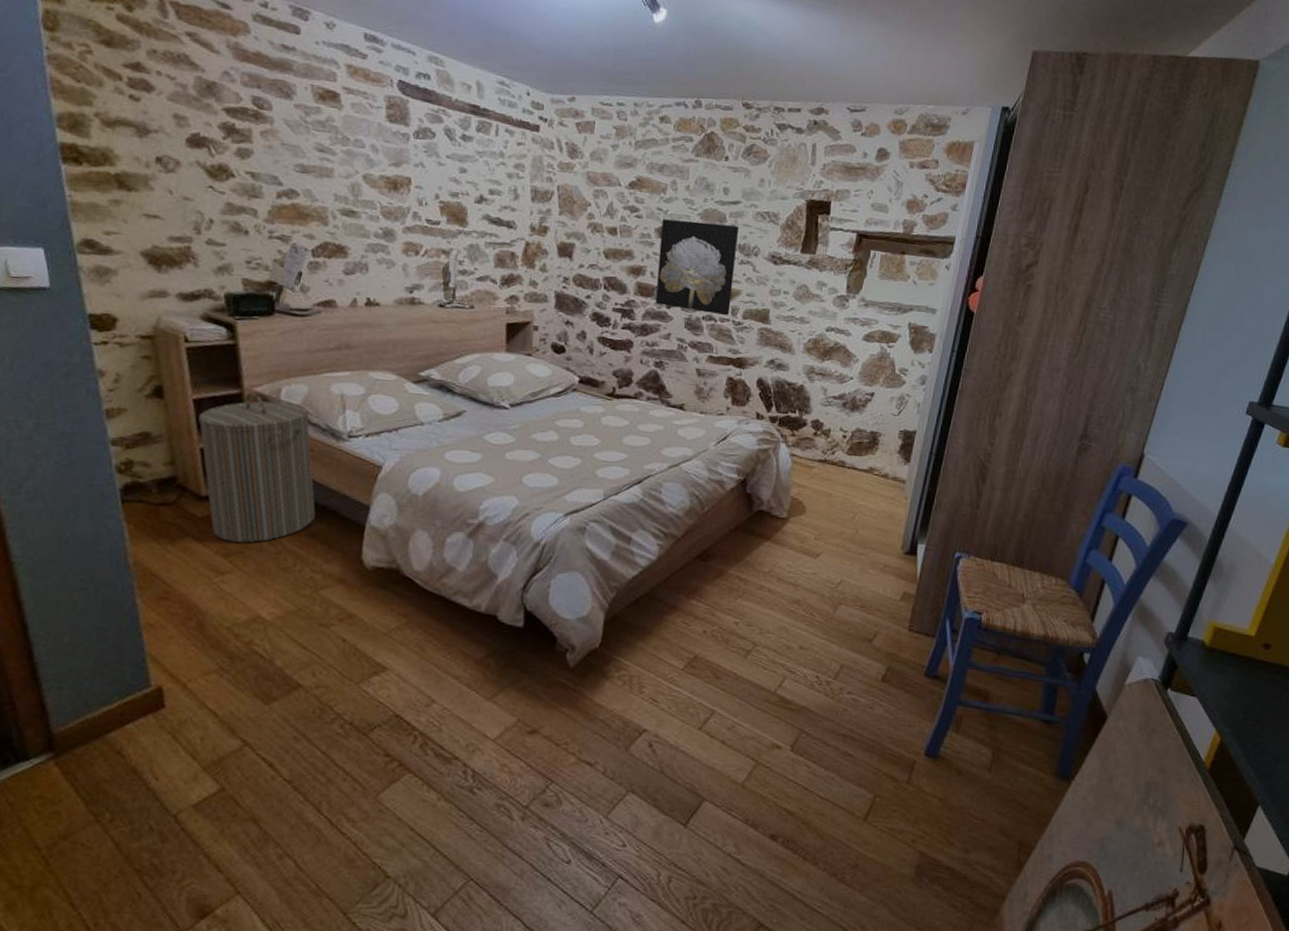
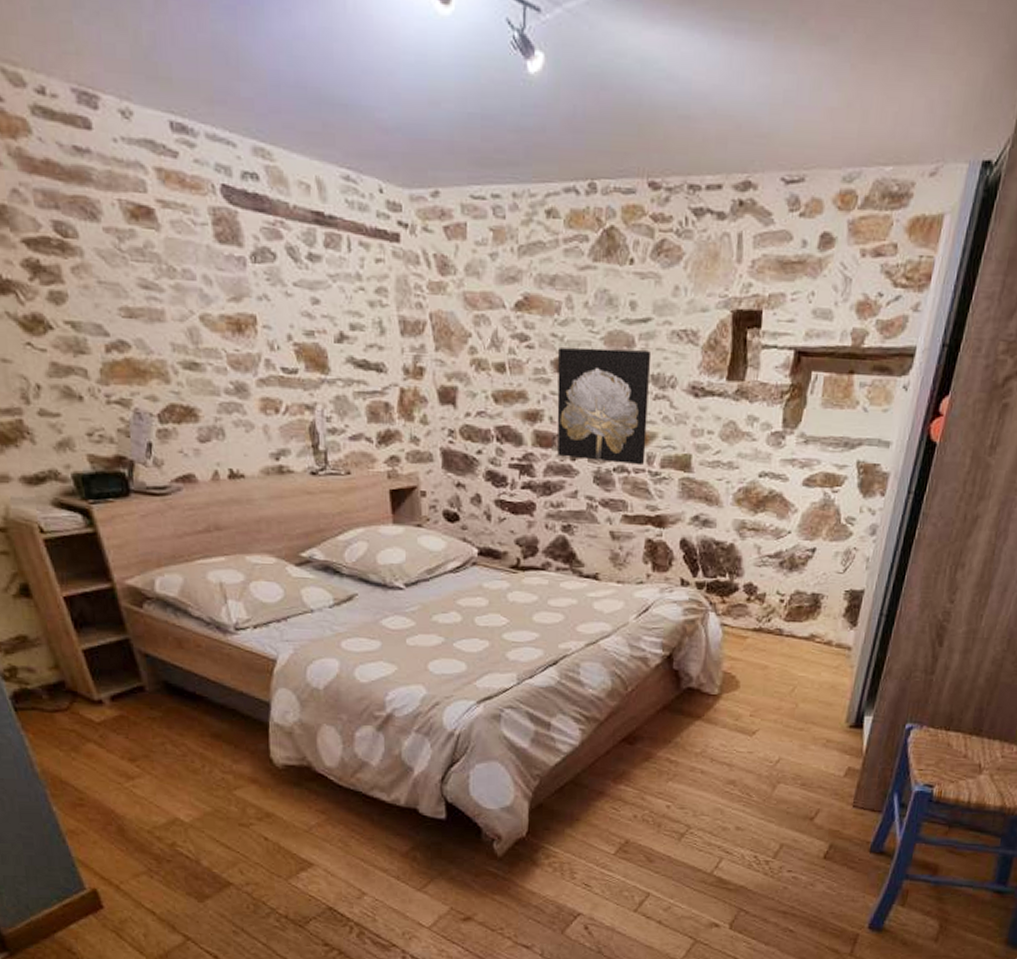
laundry hamper: present [198,392,316,543] -> none [74,586,215,747]

